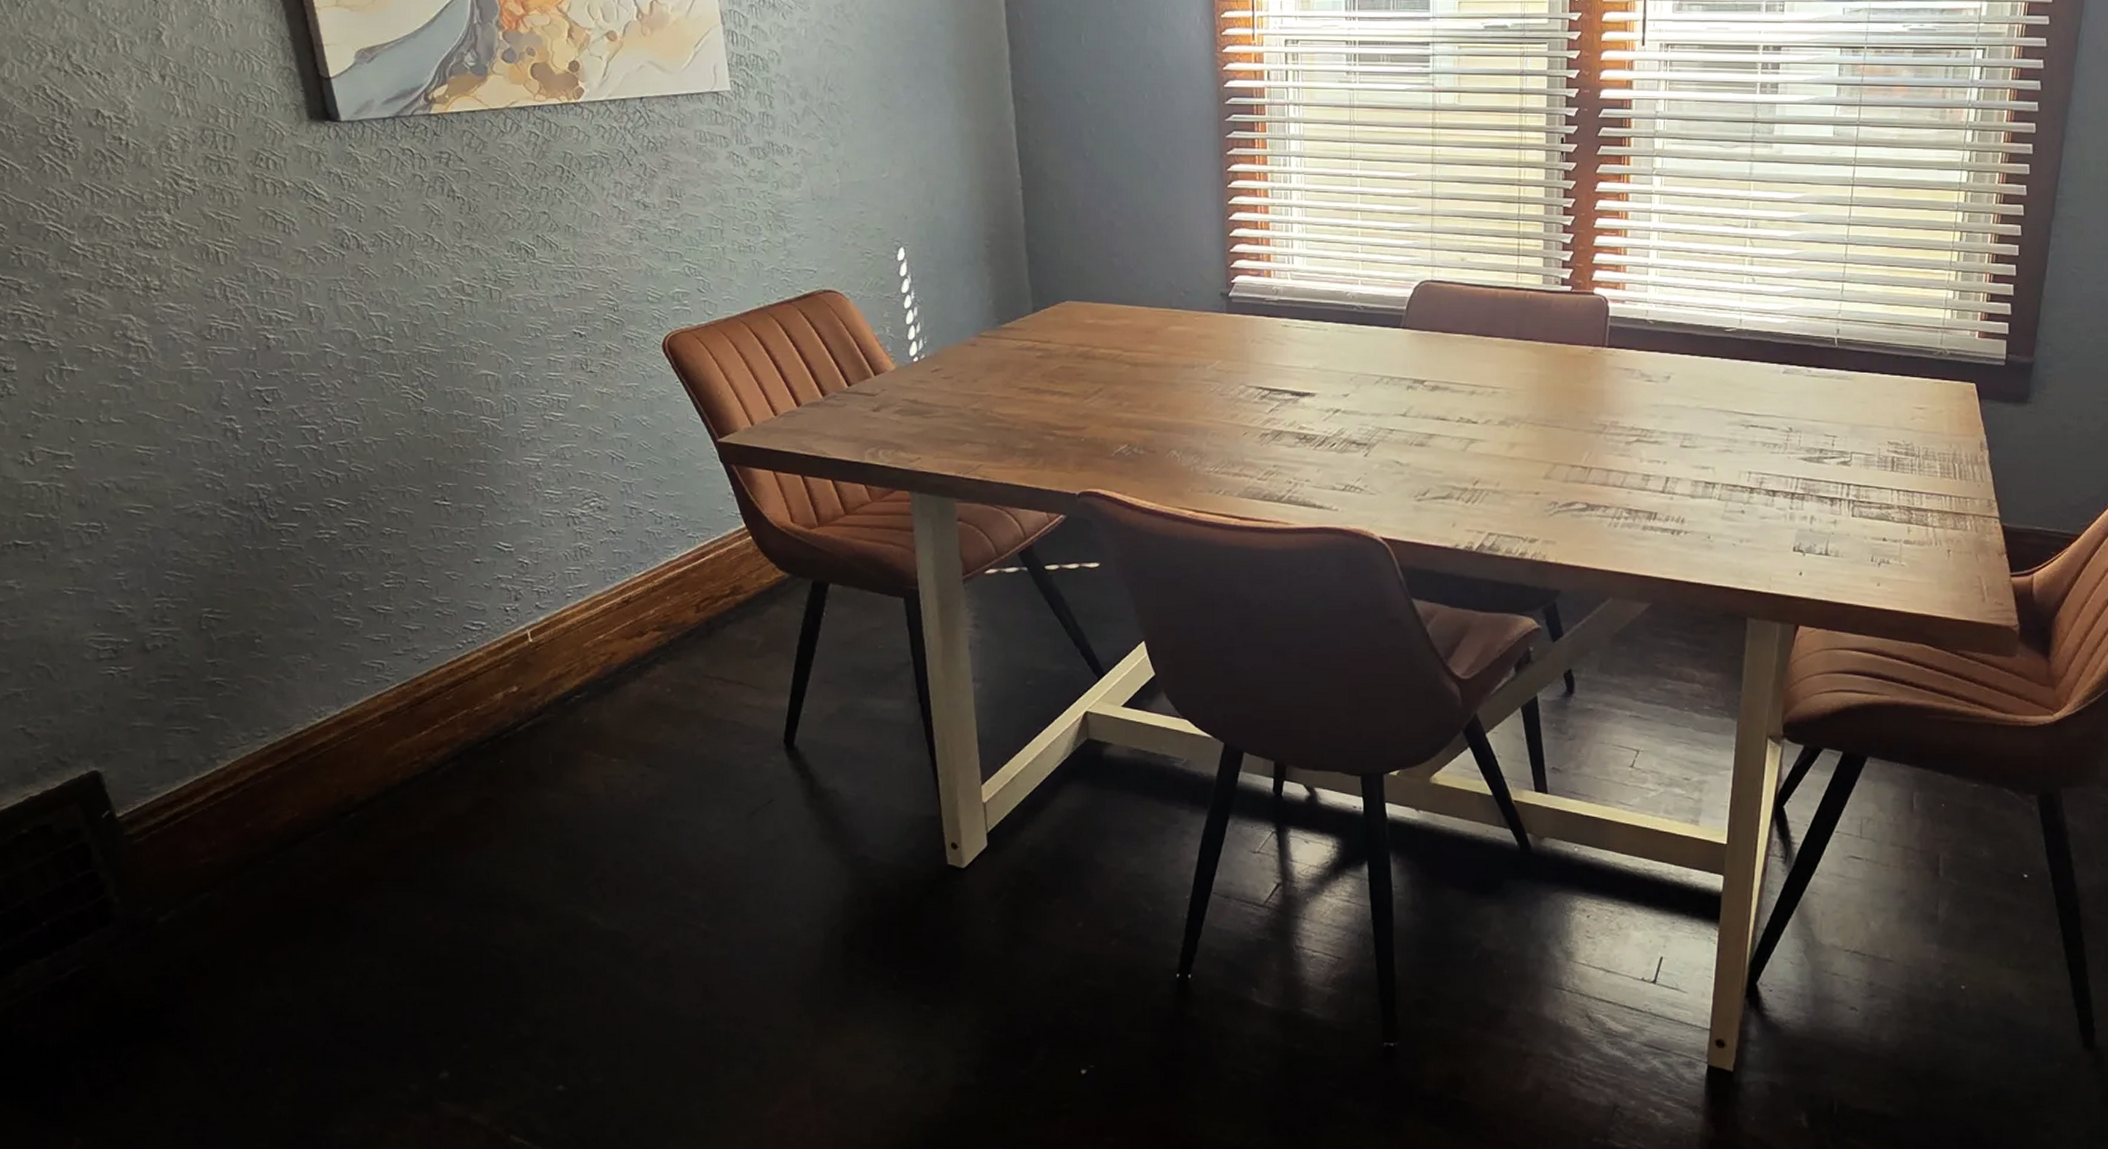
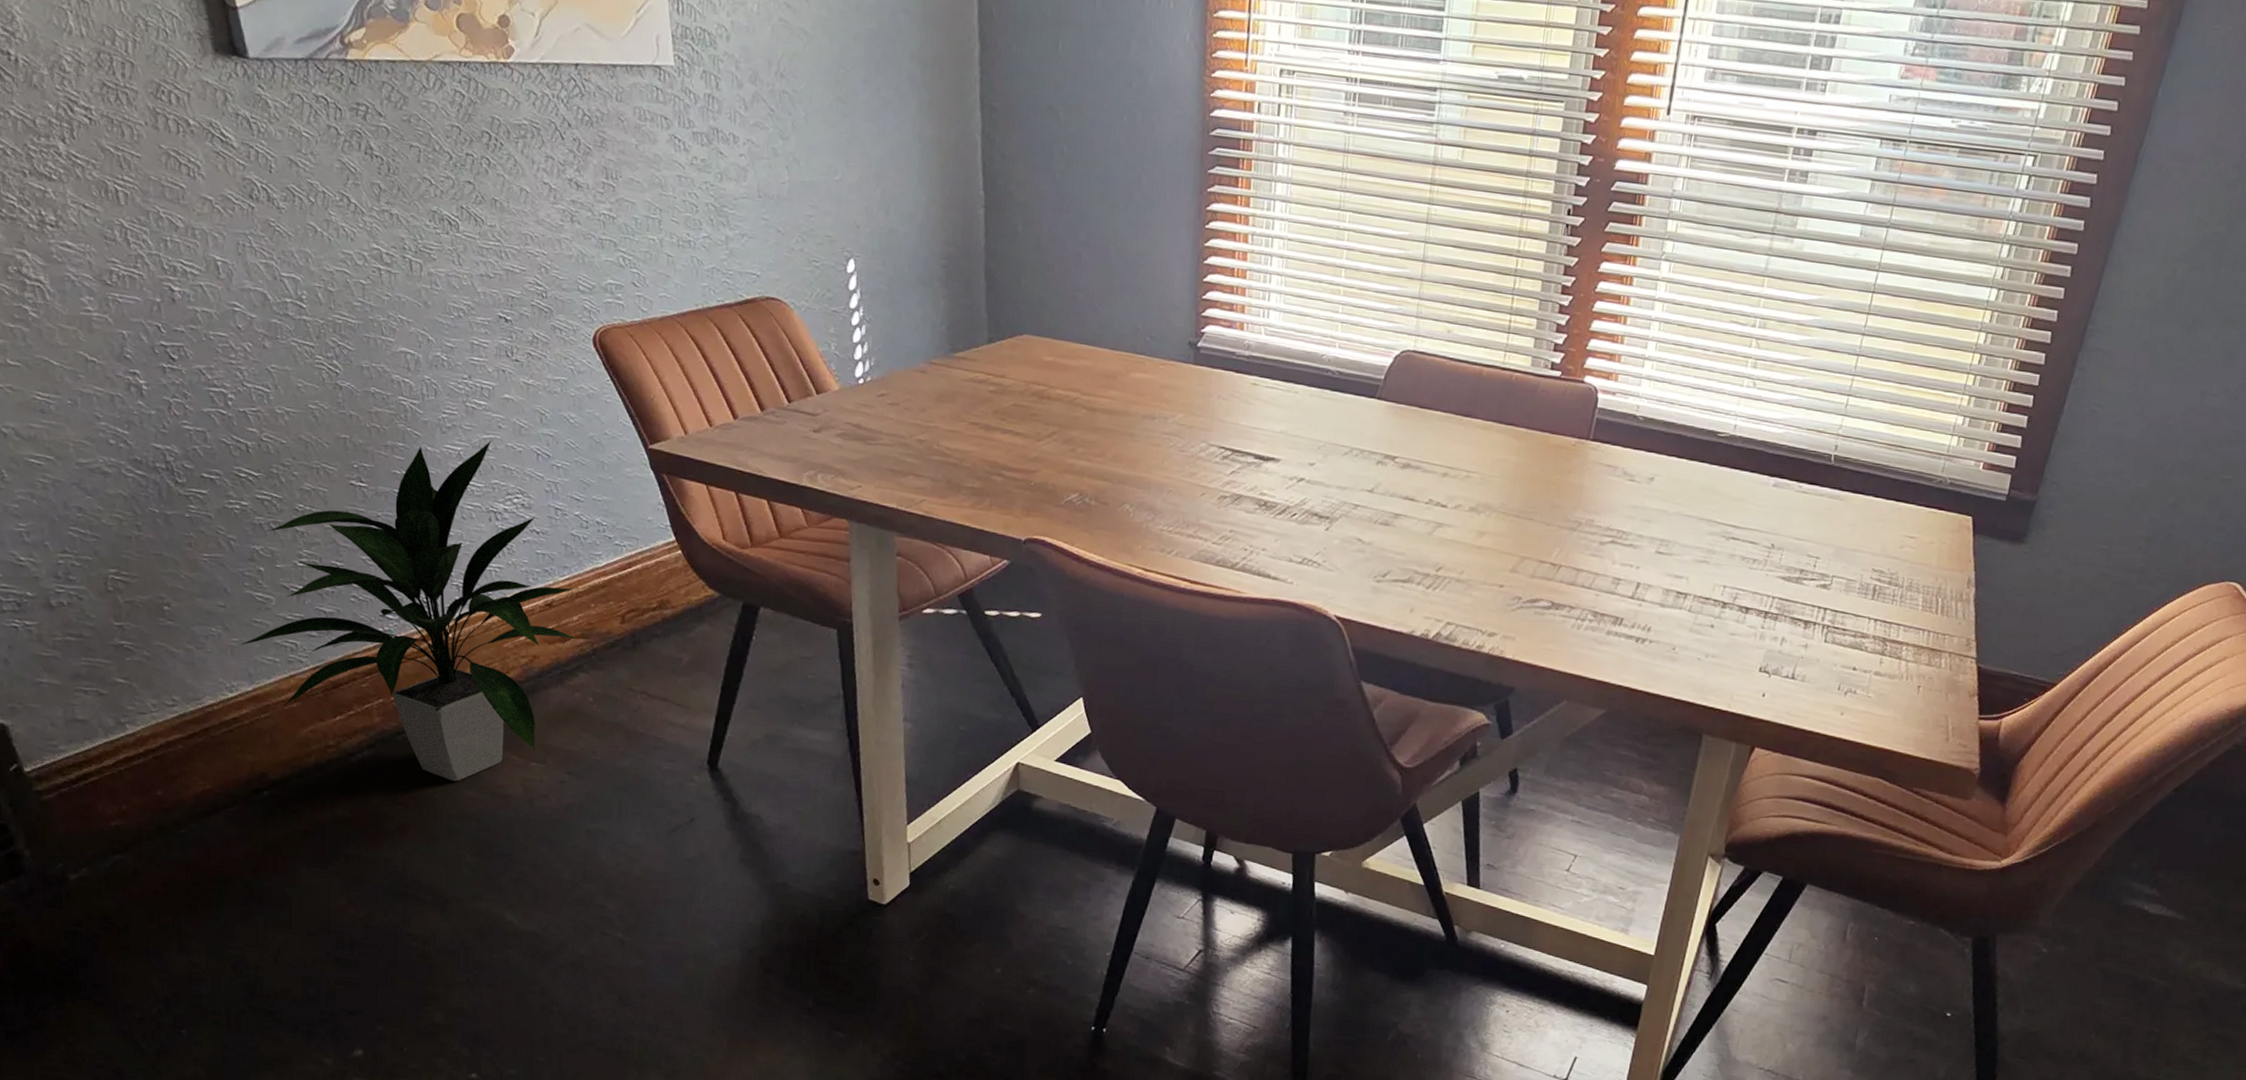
indoor plant: none [326,449,656,785] -> present [238,440,579,782]

